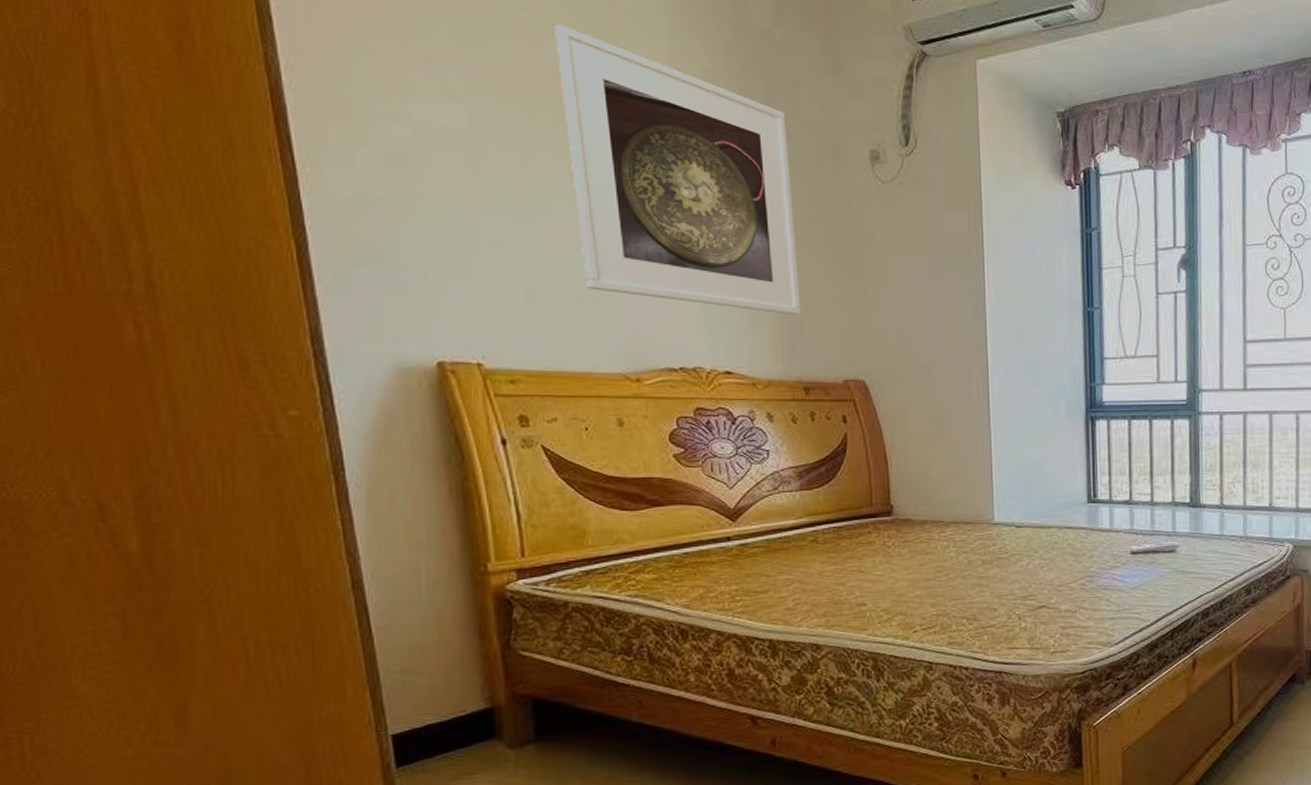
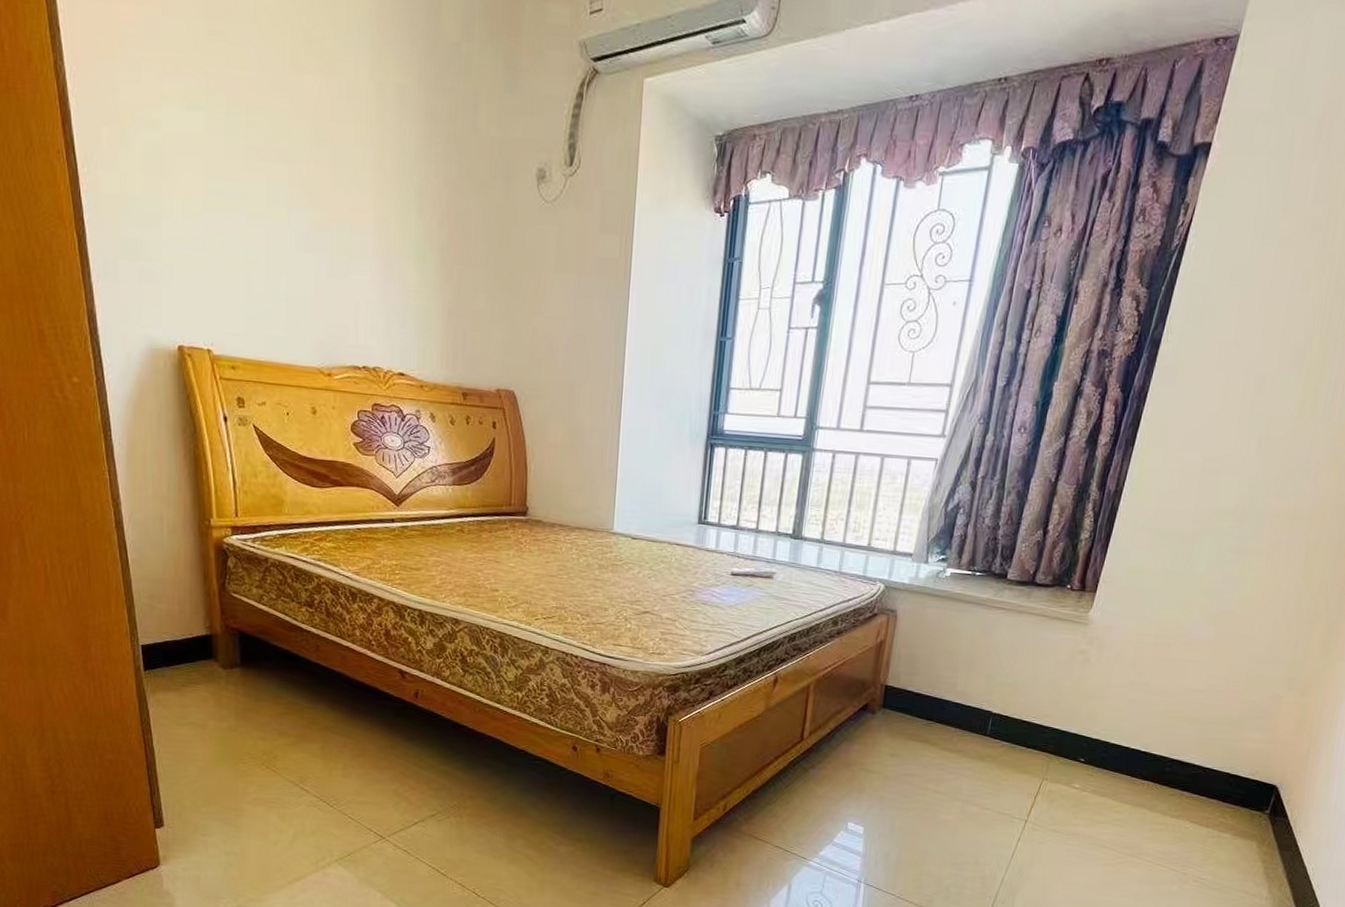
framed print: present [555,24,801,316] -> none [277,37,466,326]

